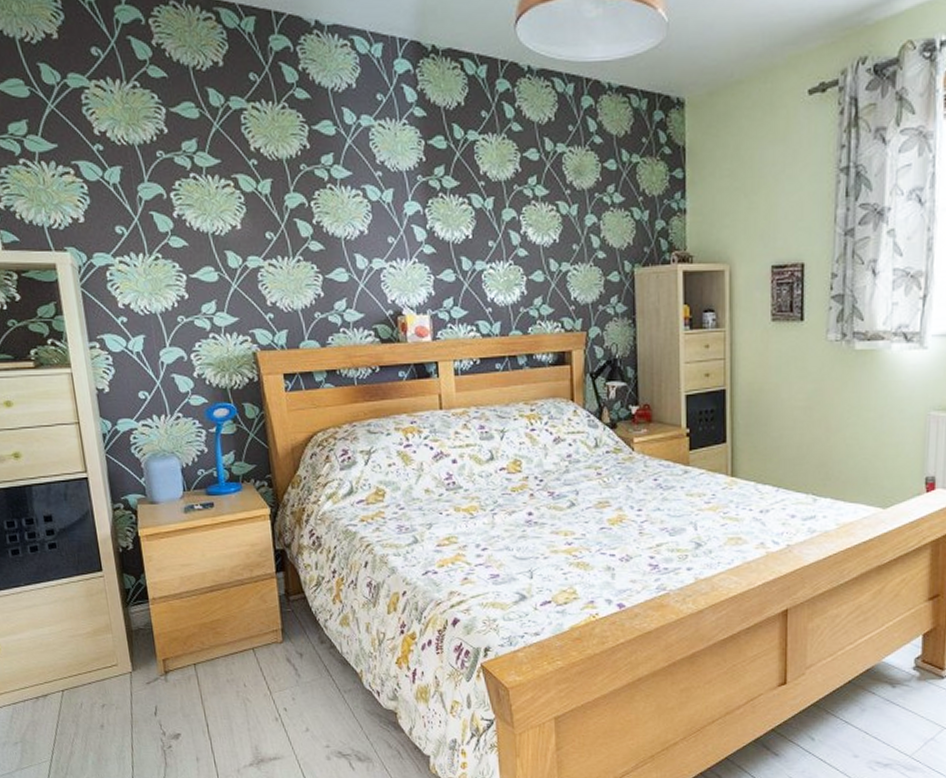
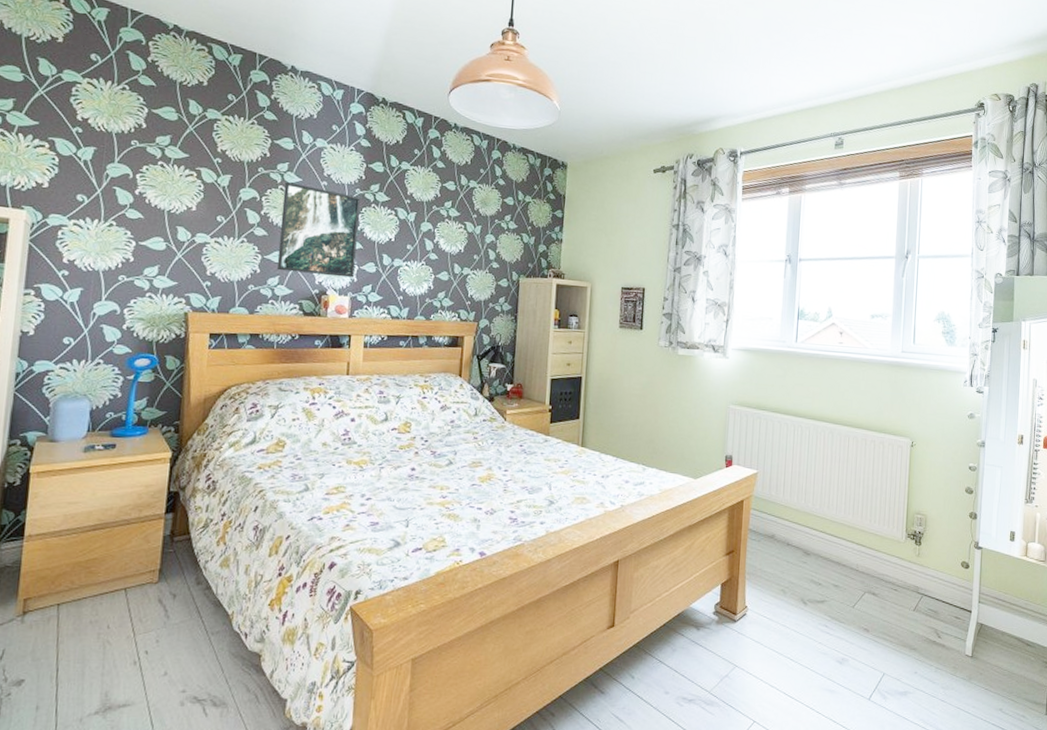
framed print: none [332,178,431,292] -> present [276,182,361,278]

